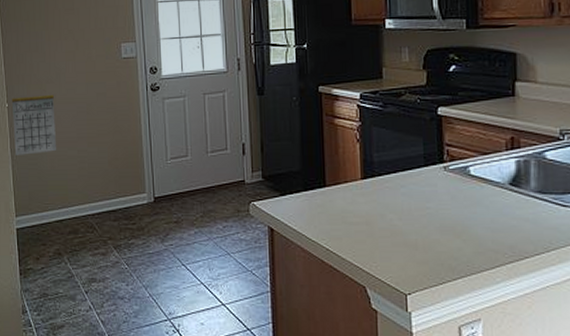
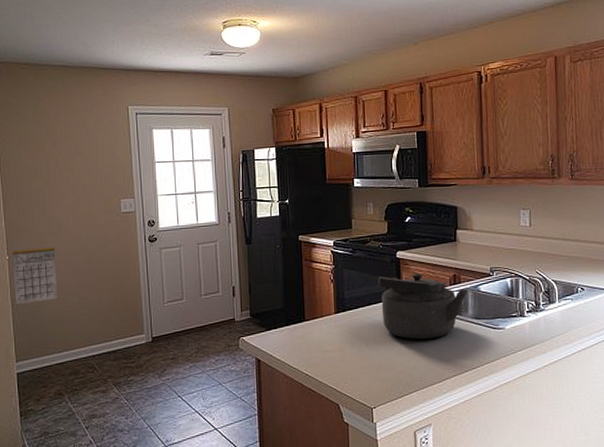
kettle: none [414,133,531,214] -> present [377,272,469,339]

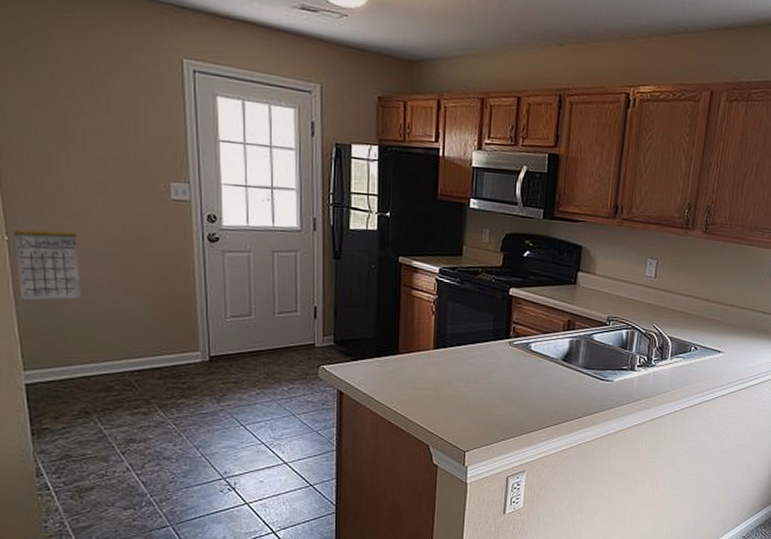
kettle: present [377,272,469,339] -> none [485,313,582,385]

